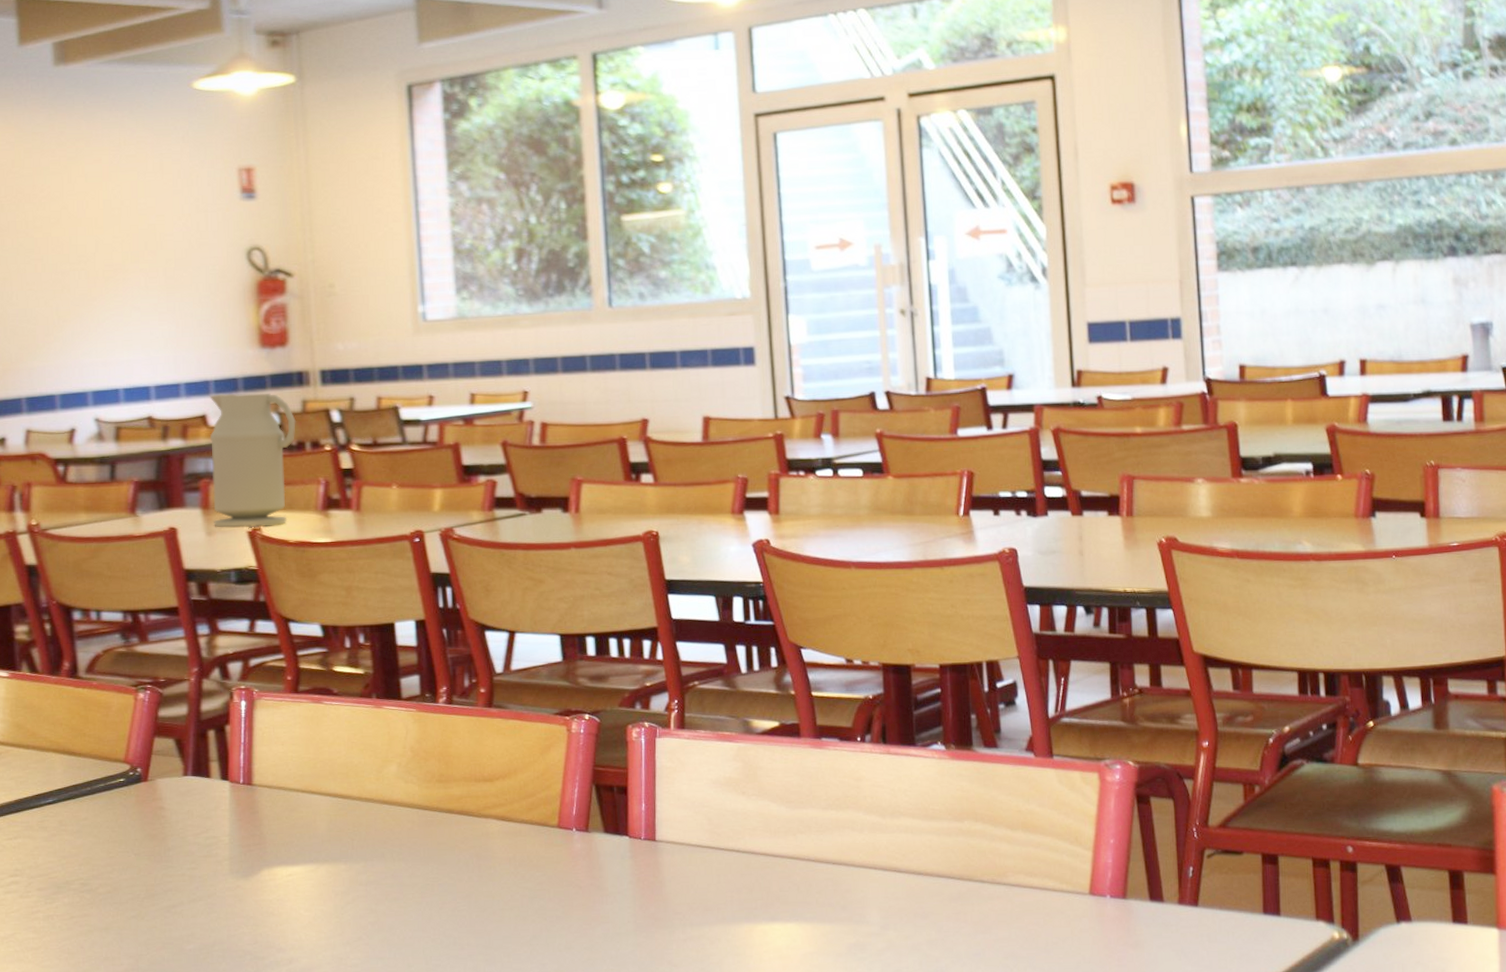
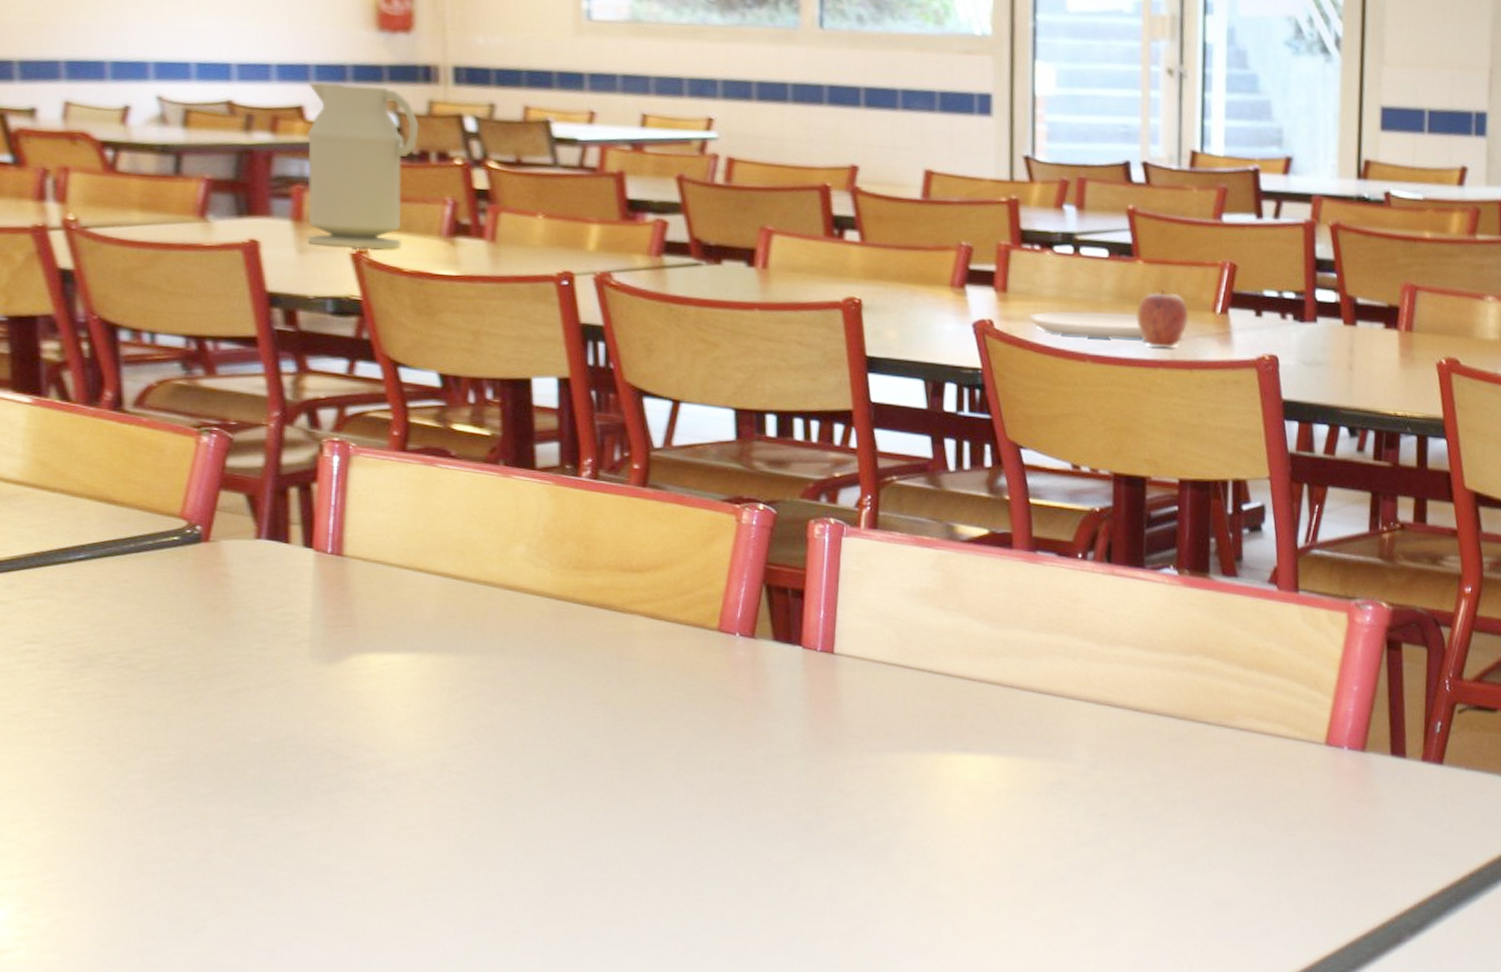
plate: none [798,523,899,548] -> present [1028,311,1144,339]
apple: none [891,500,936,550] -> present [1137,290,1189,348]

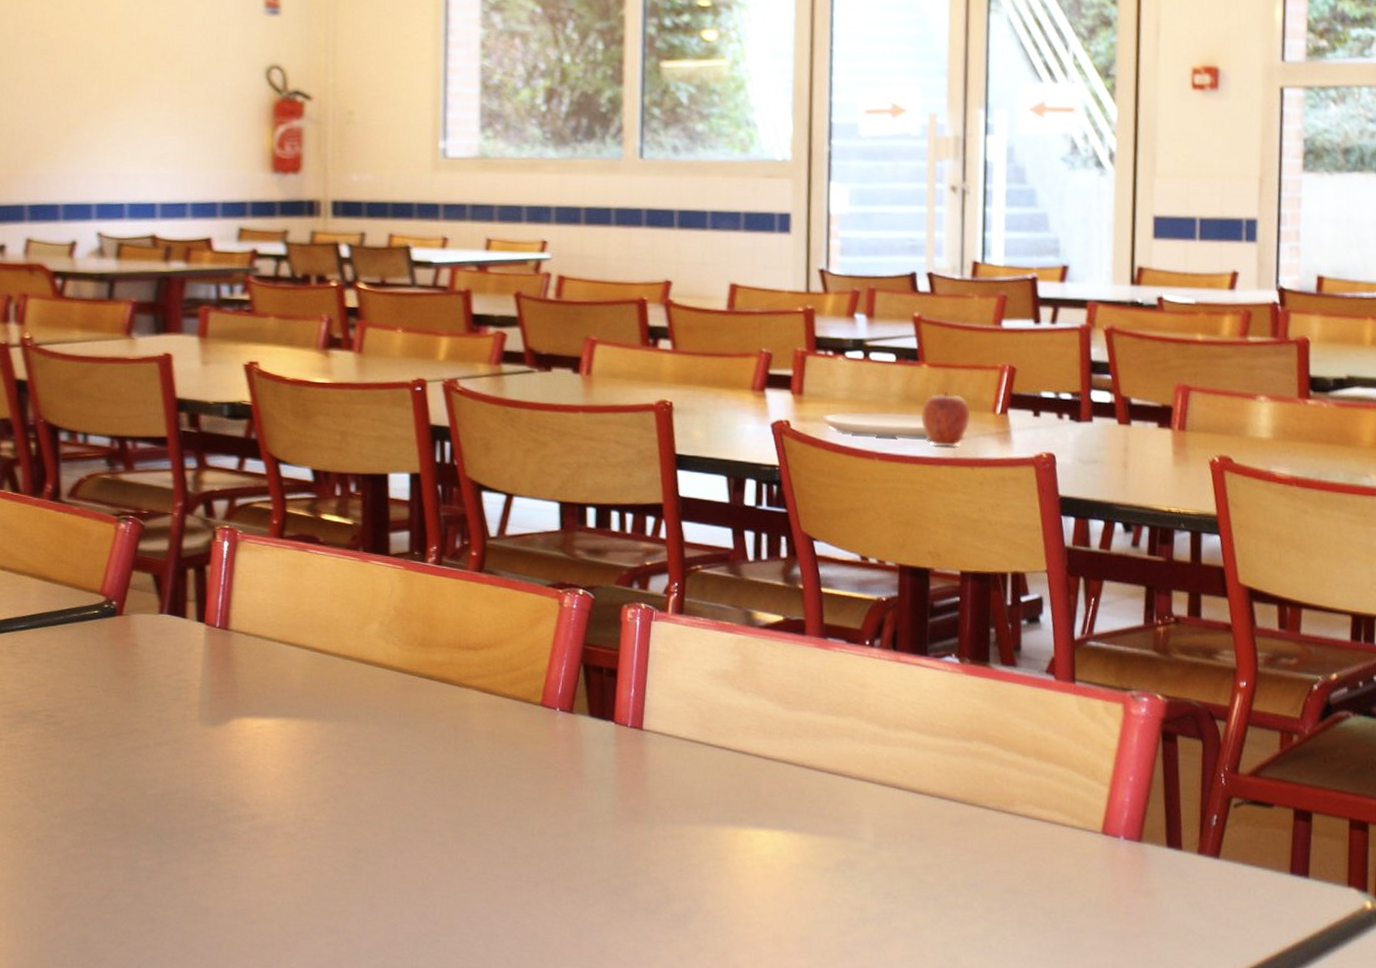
water jug: present [307,81,419,250] -> none [210,217,303,361]

